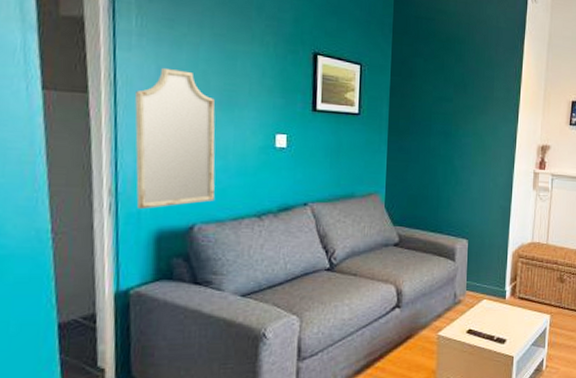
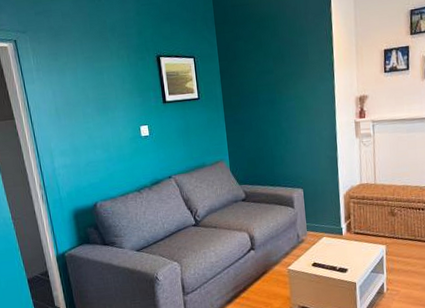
home mirror: present [135,68,215,210] -> none [43,90,106,197]

